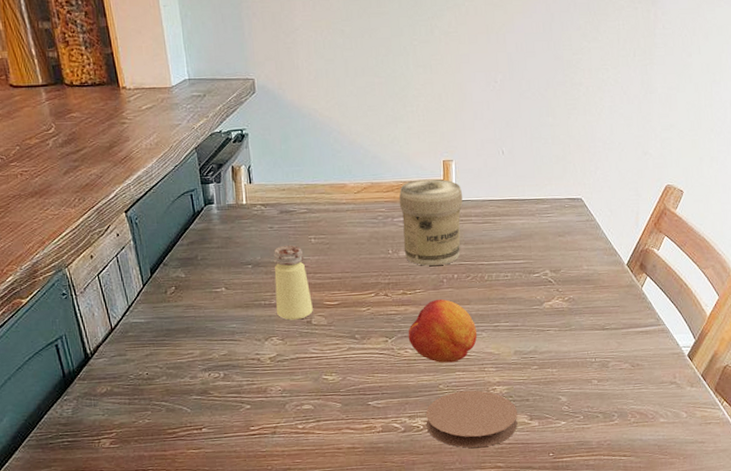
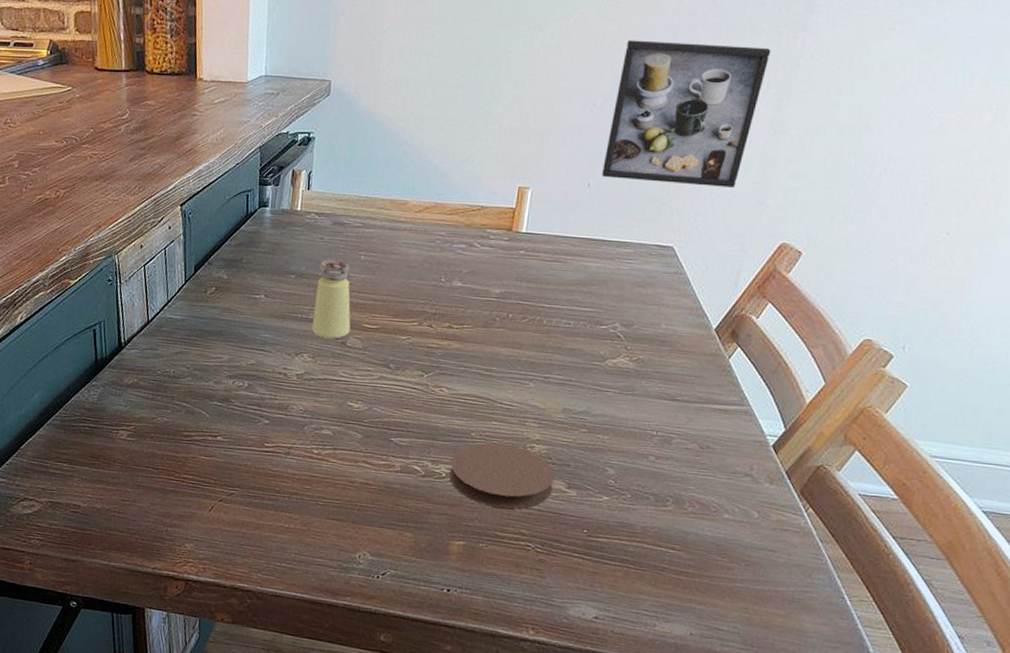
jar: present [399,179,463,266] -> none [458,205,534,302]
fruit: present [408,299,478,363] -> none [446,338,525,410]
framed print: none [511,21,632,145] -> present [602,40,771,188]

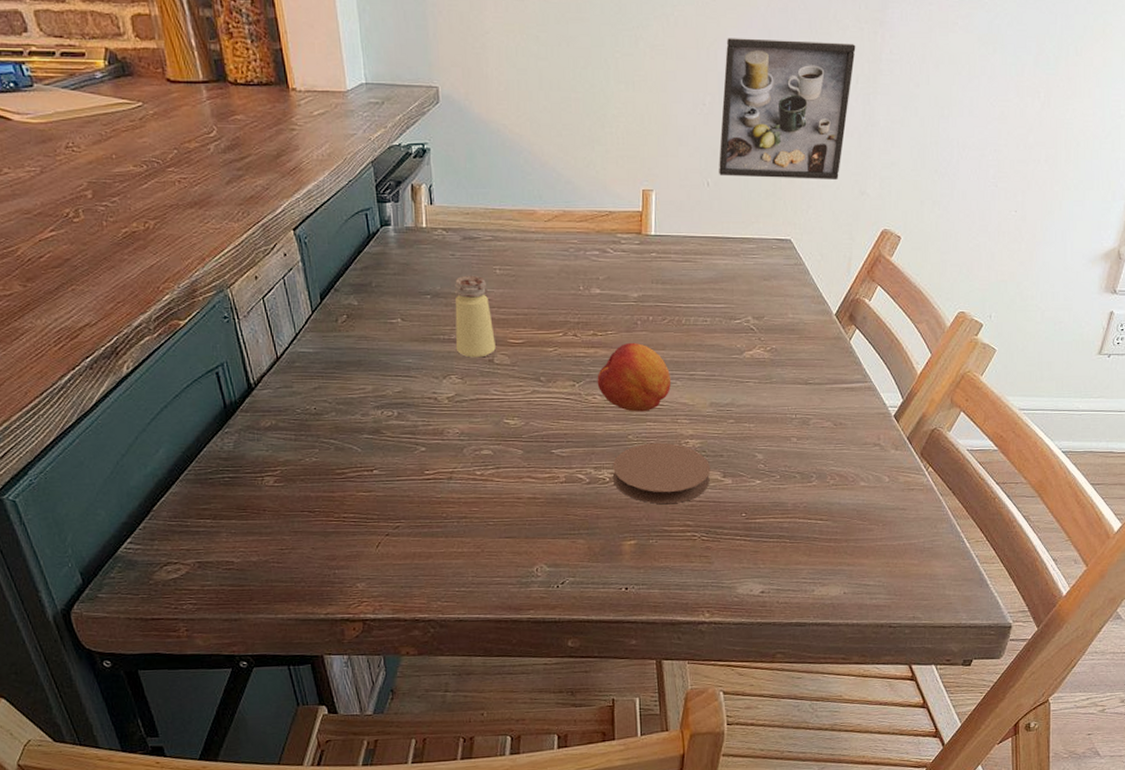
fruit: none [446,338,525,410] -> present [597,342,672,412]

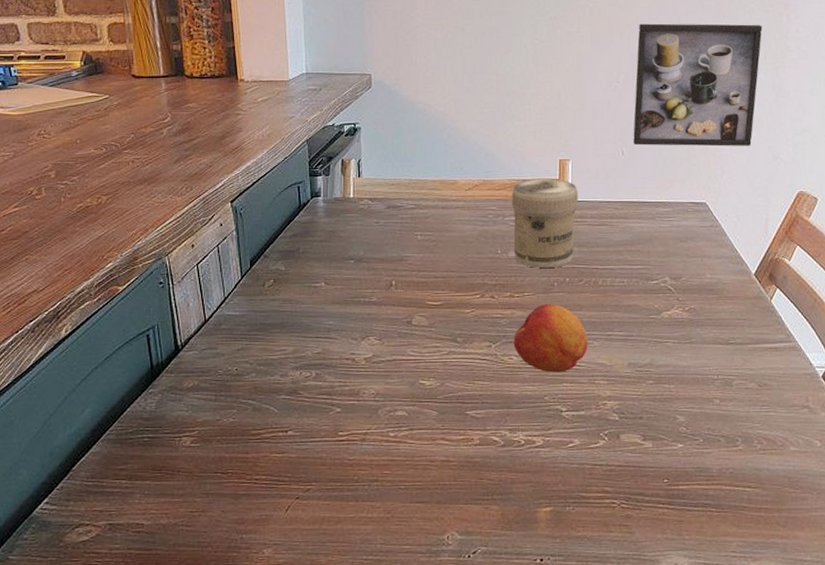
saltshaker: present [454,275,496,358] -> none [375,241,414,320]
jar: none [592,210,662,305] -> present [511,178,578,268]
coaster: present [612,442,711,505] -> none [528,404,630,469]

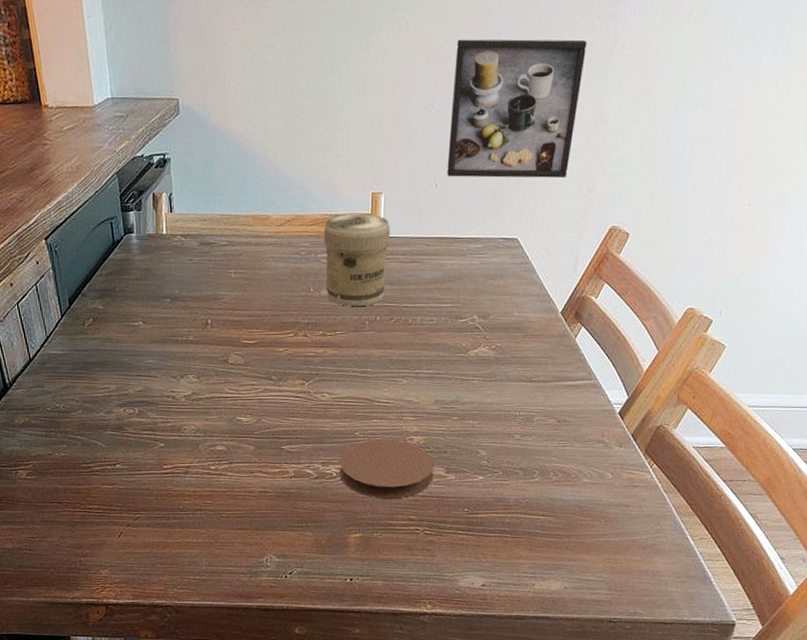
fruit: present [513,303,589,373] -> none [325,342,398,410]
coaster: none [528,404,630,469] -> present [339,439,435,499]

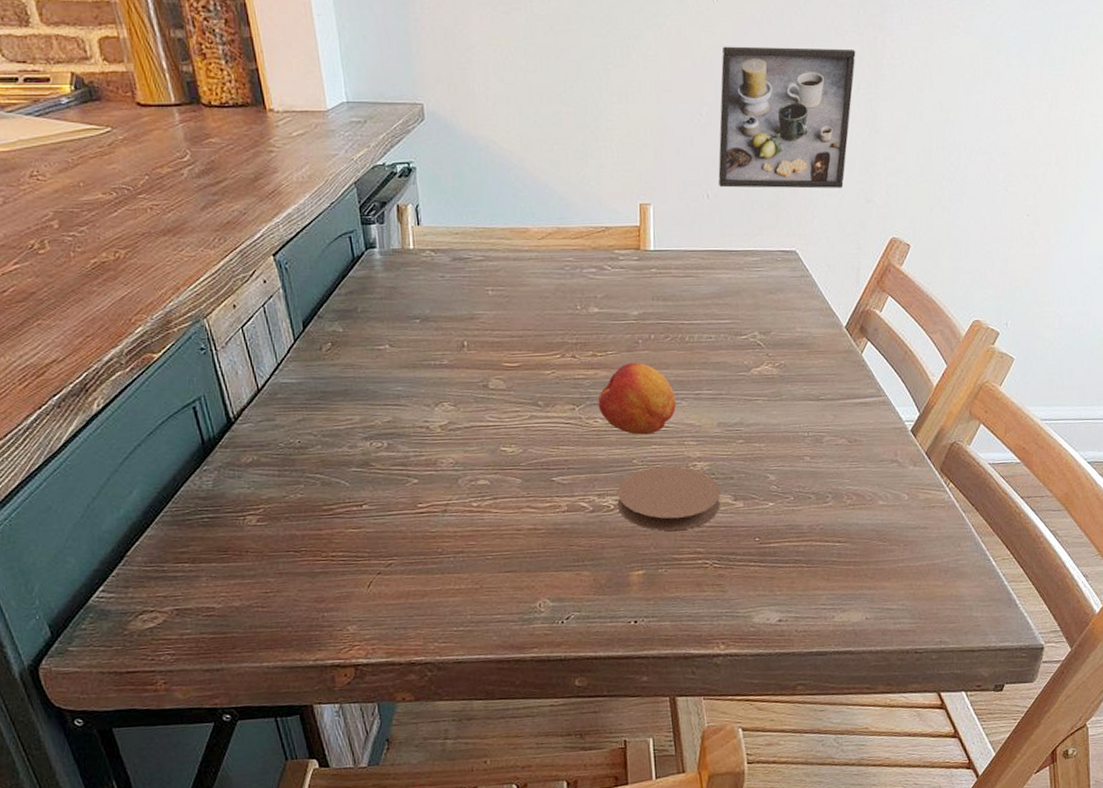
jar: present [323,212,390,306] -> none [589,225,662,324]
fruit: none [325,342,398,410] -> present [598,362,677,435]

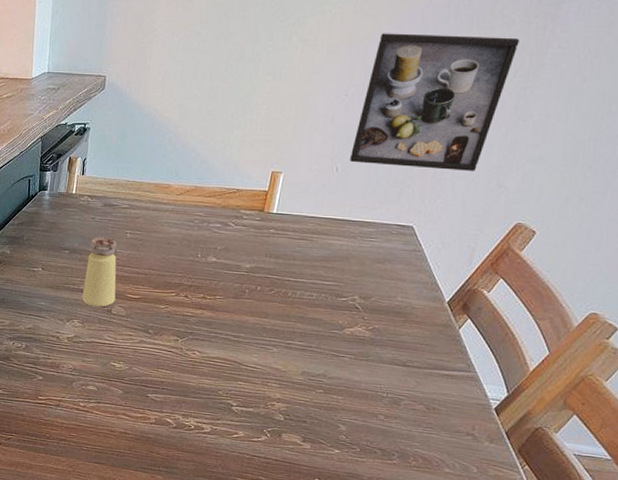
saltshaker: none [444,297,490,384] -> present [81,236,117,308]
fruit: present [598,362,677,435] -> none [198,308,269,372]
coaster: present [617,466,721,531] -> none [197,400,292,459]

